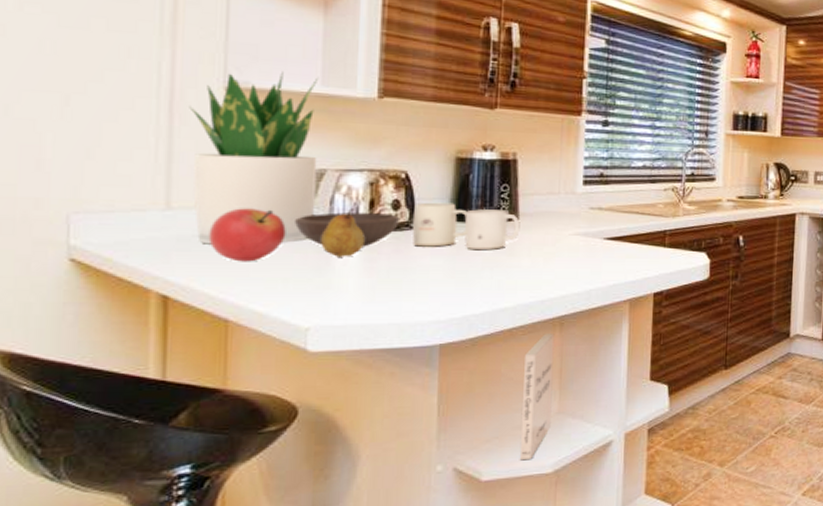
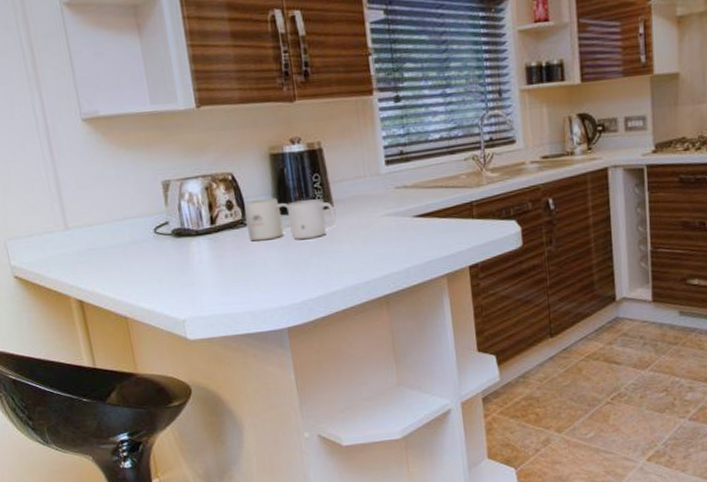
planter: present [189,72,319,245] -> none [61,97,169,256]
fruit: present [208,208,286,262] -> none [98,221,153,268]
bowl: present [293,212,401,247] -> none [155,214,235,248]
fruit: present [321,208,364,257] -> none [177,212,212,257]
book: present [521,334,555,461] -> none [360,312,393,428]

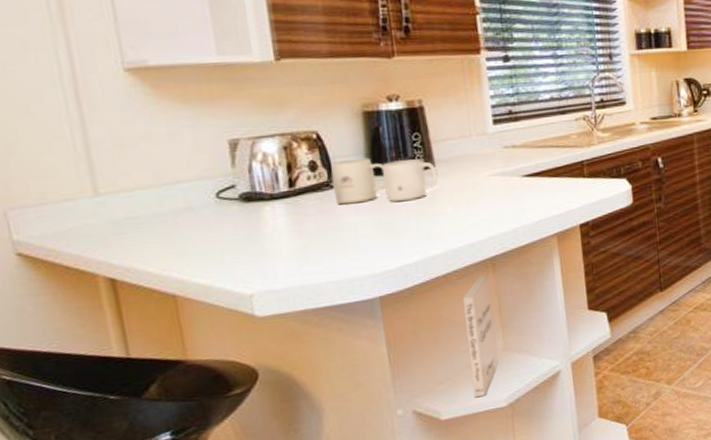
book: none [360,312,393,428] -> present [463,275,499,398]

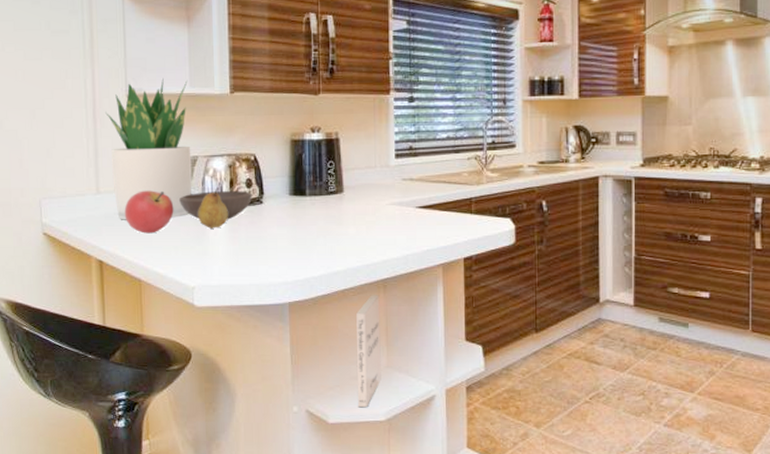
planter: none [94,46,235,226] -> present [105,78,192,220]
fruit: none [139,185,213,239] -> present [124,191,174,234]
bowl: none [217,175,320,214] -> present [178,191,253,220]
fruit: none [246,174,289,224] -> present [198,188,228,229]
mug: present [330,157,387,205] -> none [261,179,303,218]
mug: present [381,159,438,202] -> none [300,183,345,221]

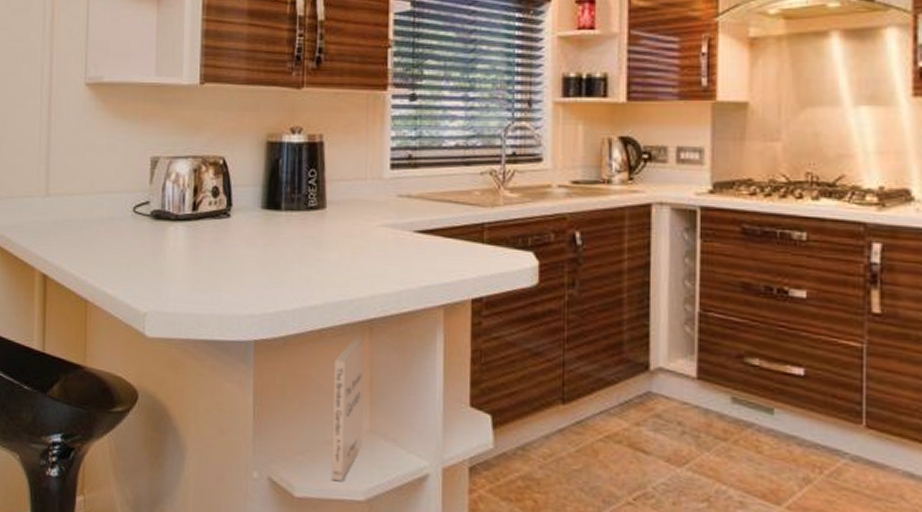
planter: present [105,78,192,220] -> none [61,65,153,229]
fruit: present [124,191,174,234] -> none [74,195,129,246]
bowl: present [178,191,253,220] -> none [135,199,219,235]
fruit: present [198,188,228,229] -> none [155,195,190,244]

